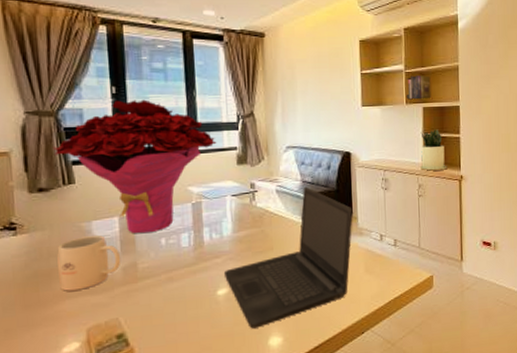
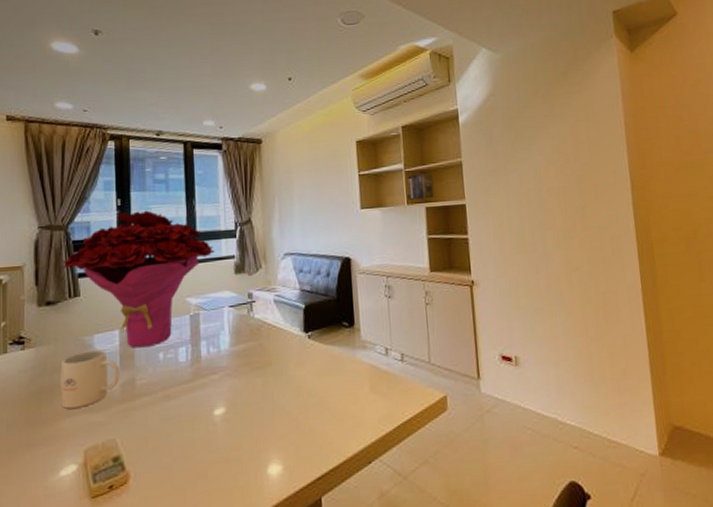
laptop: present [223,186,353,329] -> none [220,295,355,454]
planter: present [419,129,447,172] -> none [424,230,456,277]

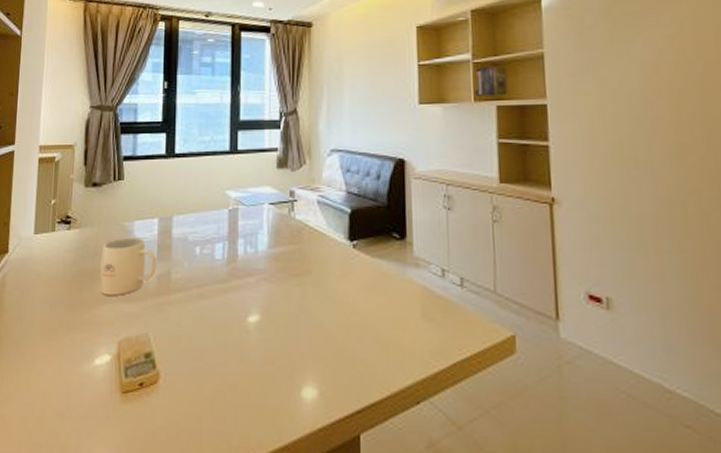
flower bouquet: present [61,210,215,348] -> none [108,95,258,240]

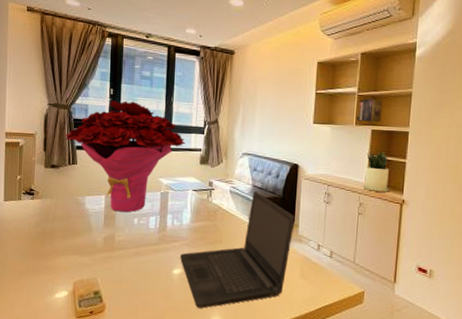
mug: present [99,237,157,296] -> none [58,208,104,250]
flower bouquet: none [108,95,258,240] -> present [64,100,186,213]
laptop: none [256,198,407,372] -> present [179,190,295,308]
planter: none [493,134,532,190] -> present [362,151,390,193]

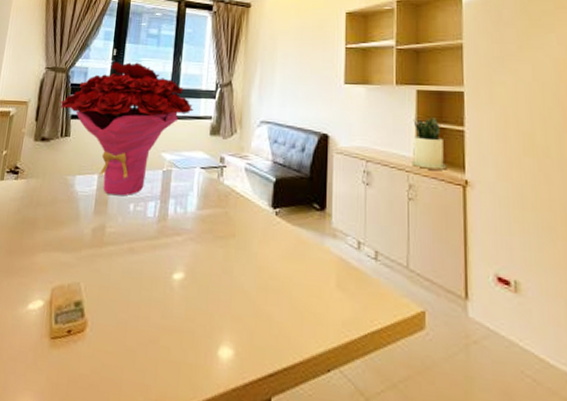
laptop: present [179,190,295,308] -> none [182,168,326,331]
books: present [356,98,383,123] -> none [397,53,428,81]

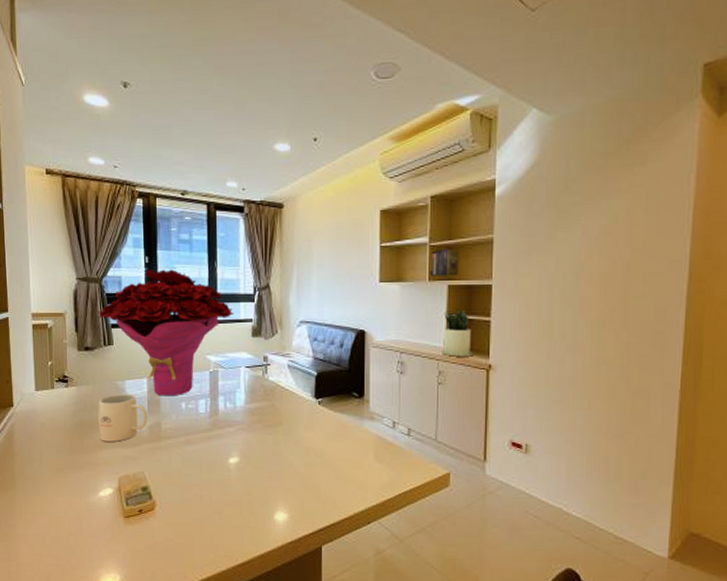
mug: none [39,190,94,245] -> present [97,394,148,442]
books: none [397,53,428,81] -> present [430,249,459,276]

